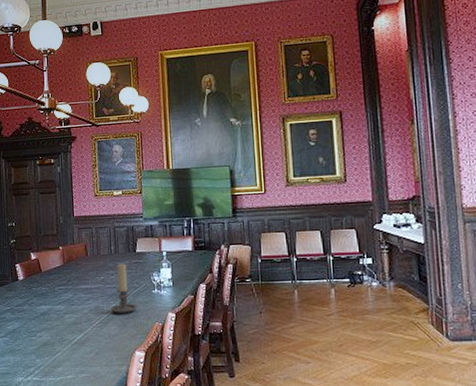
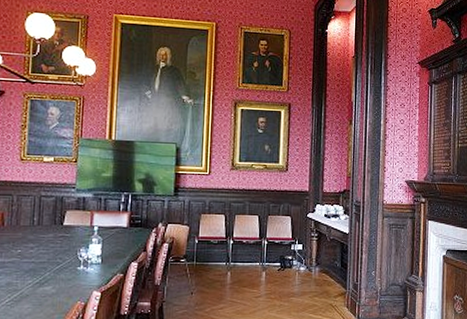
candle holder: present [111,264,138,314] -> none [26,237,59,292]

